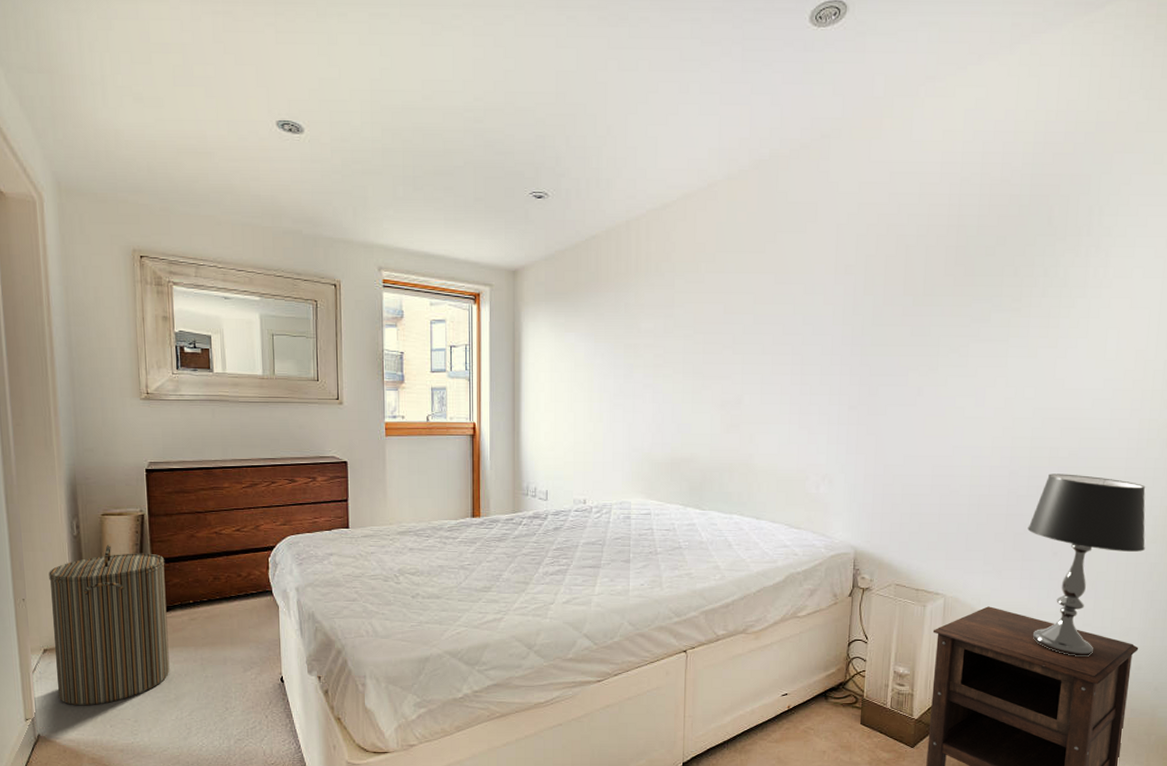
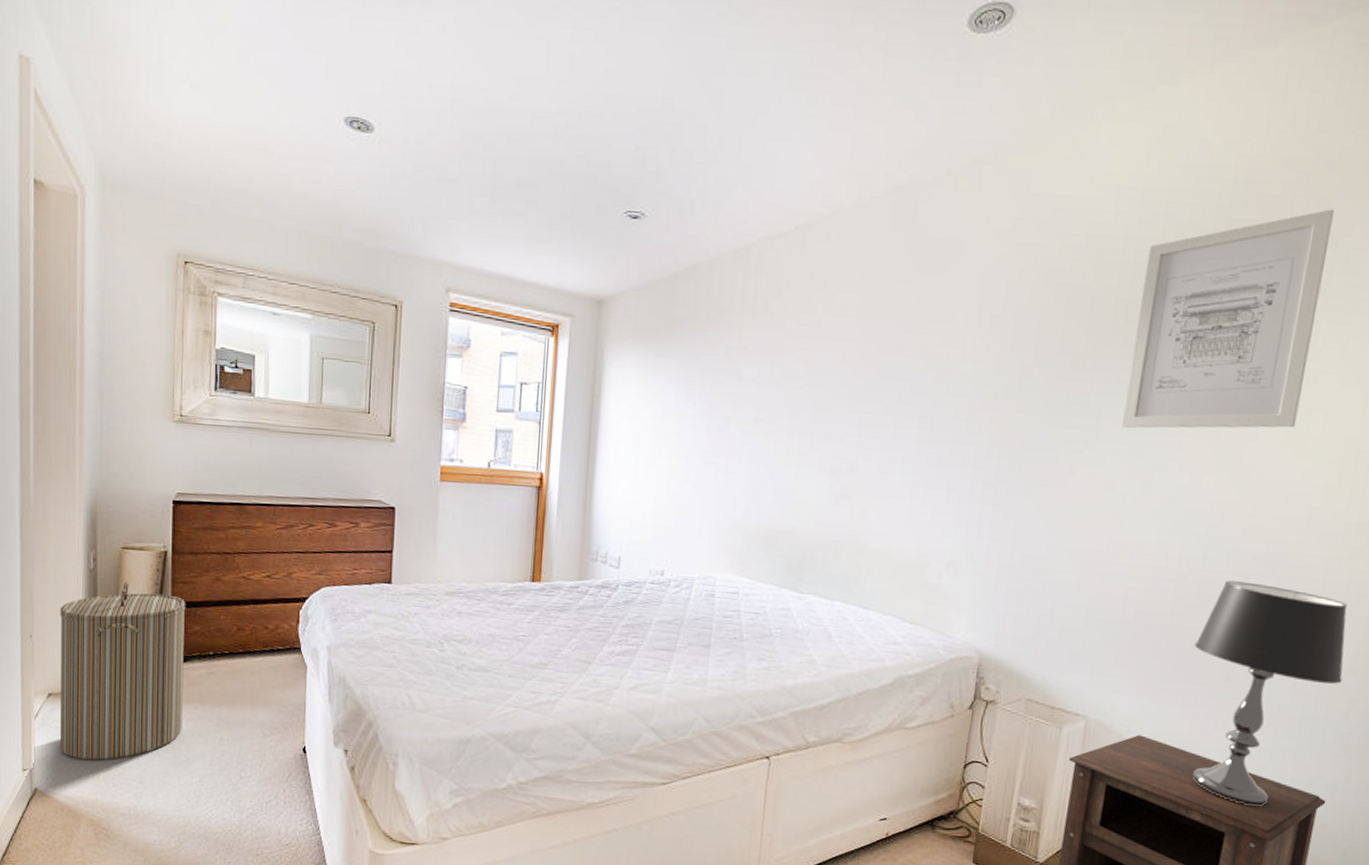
wall art: none [958,163,1115,353] -> present [1122,209,1334,429]

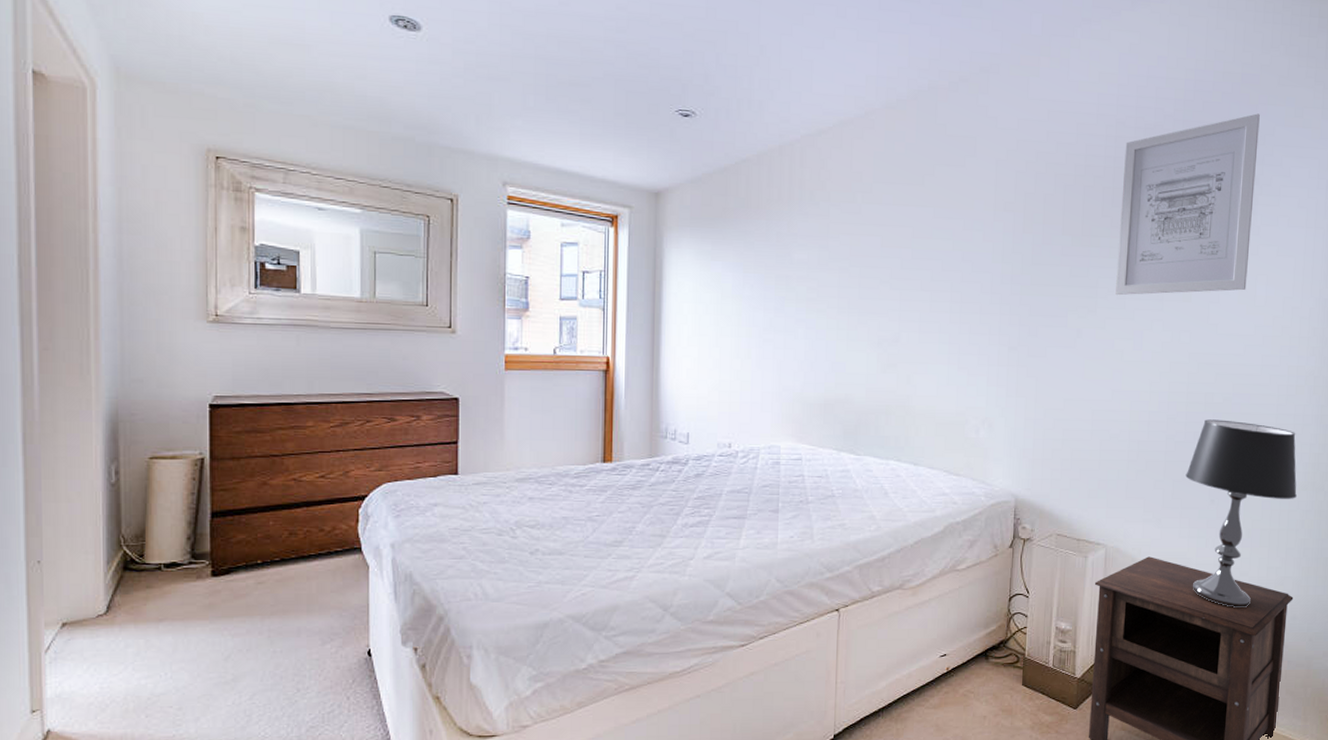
laundry hamper: present [59,581,186,761] -> none [75,493,228,692]

